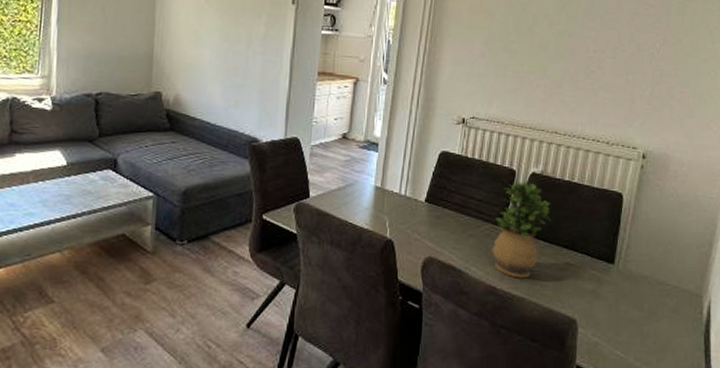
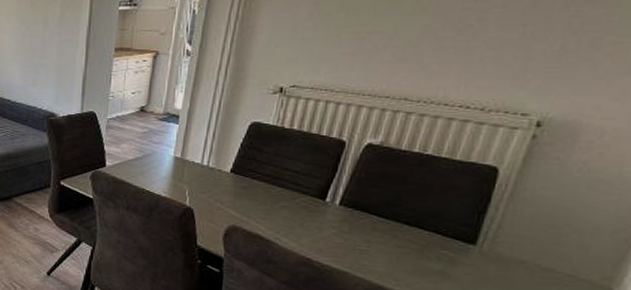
potted plant: present [491,180,551,279] -> none [308,151,391,253]

